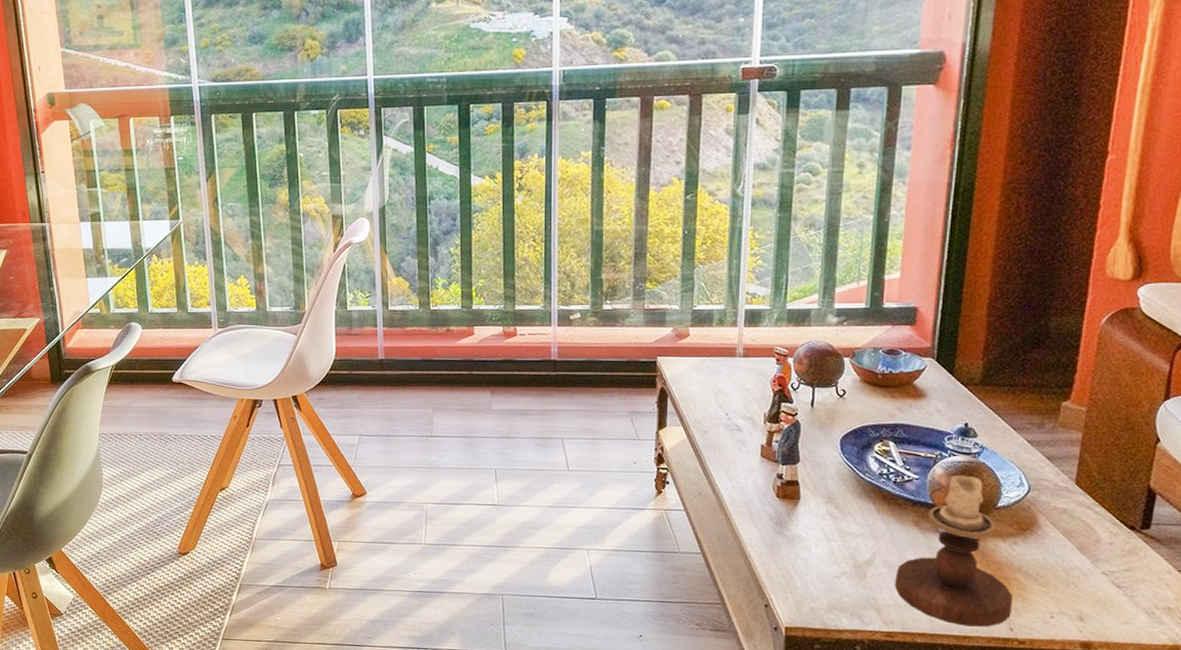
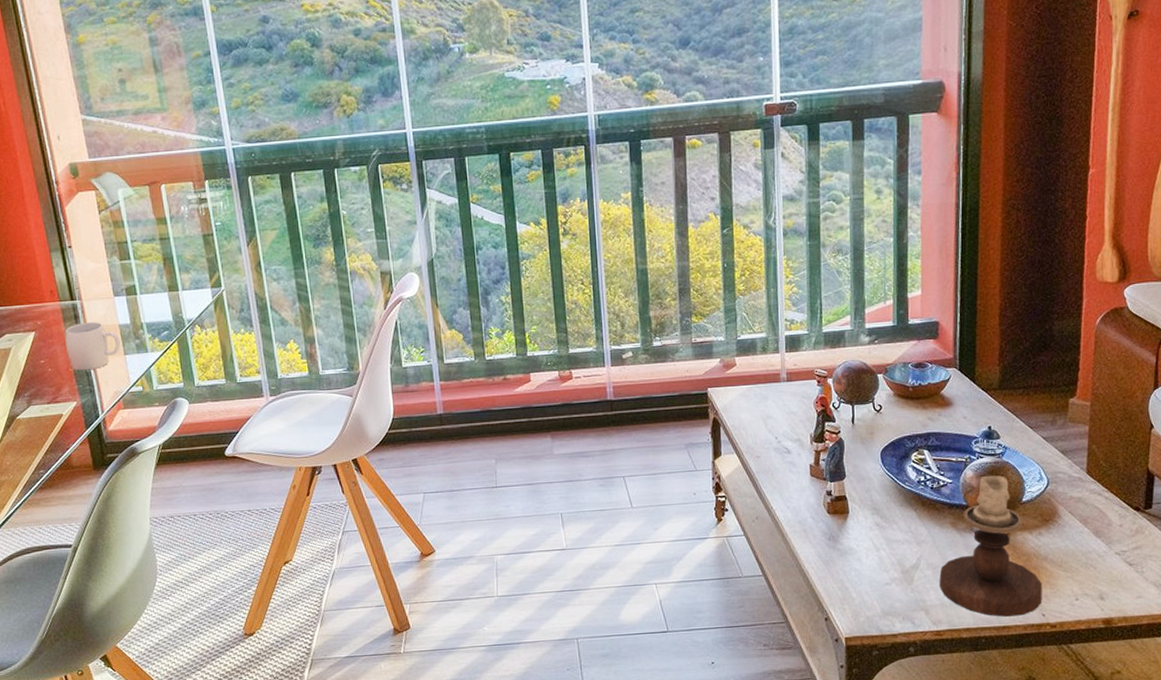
mug: none [33,243,83,290] -> present [65,321,121,371]

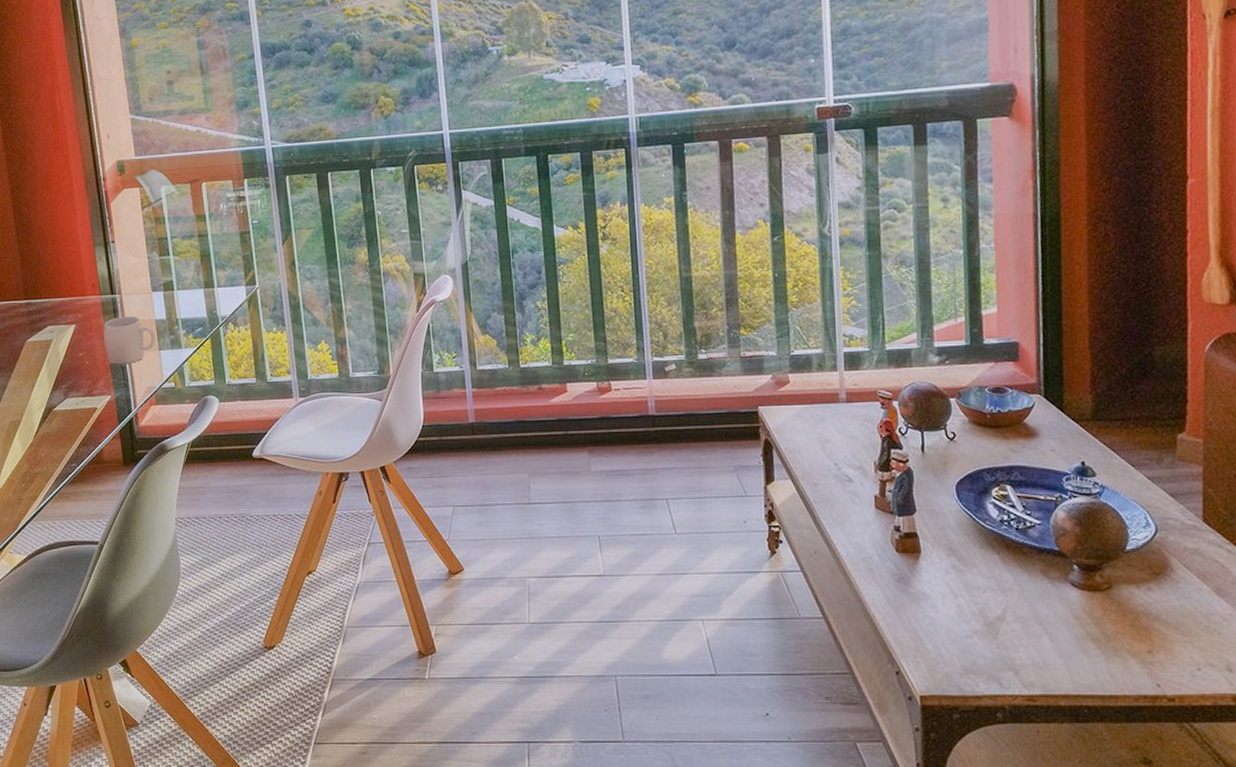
candlestick: present [939,475,1042,617] -> none [1029,517,1156,684]

